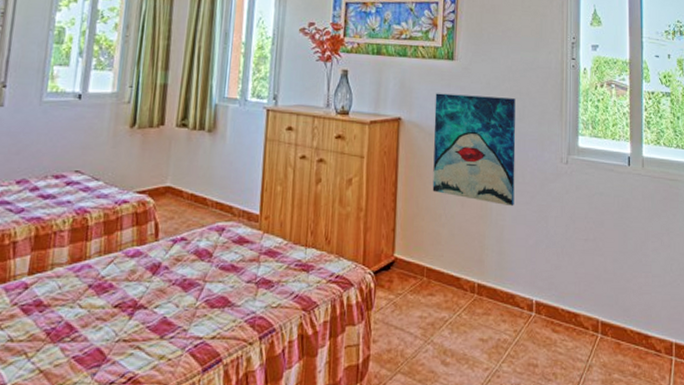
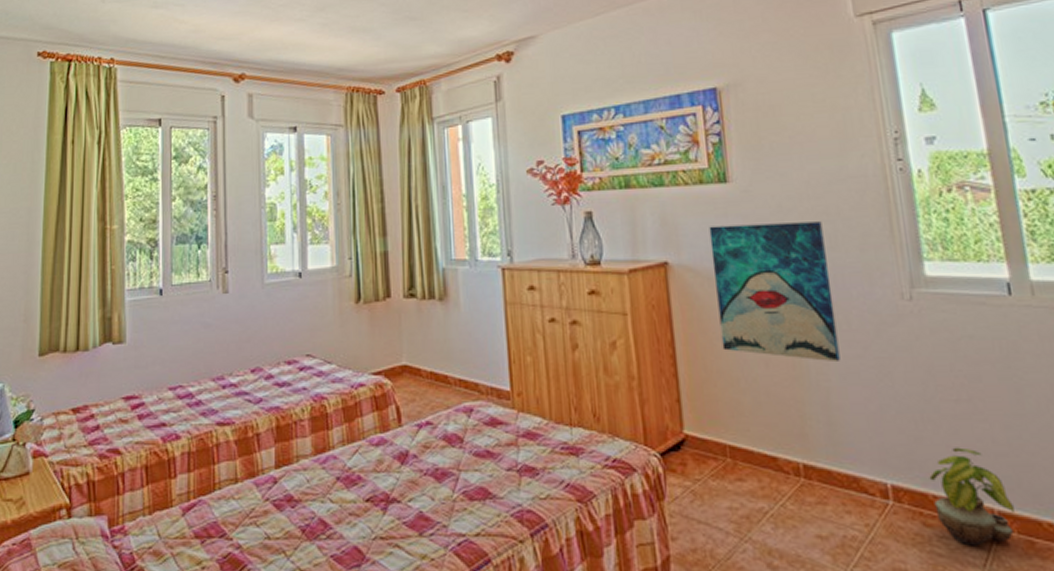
potted plant: none [561,274,611,347] -> present [929,447,1014,546]

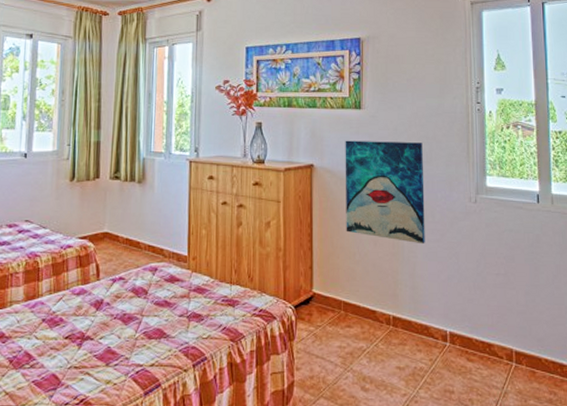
potted plant: present [929,447,1014,546] -> none [474,306,525,375]

